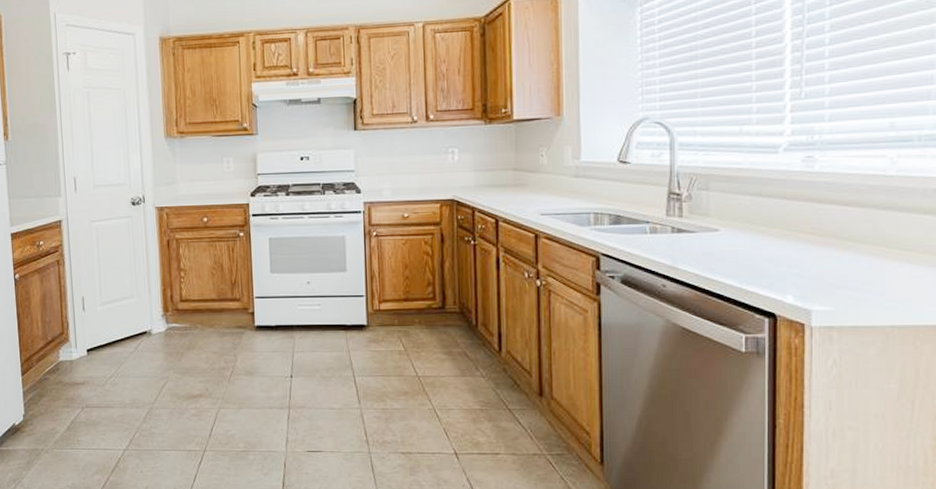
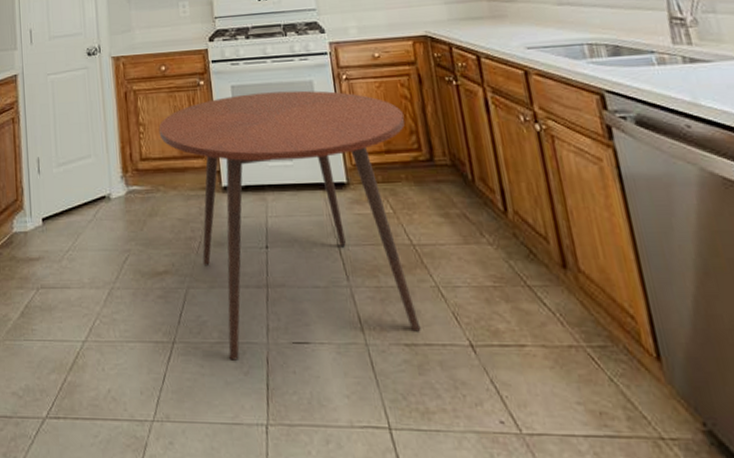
dining table: none [199,244,425,465] -> present [158,90,421,361]

